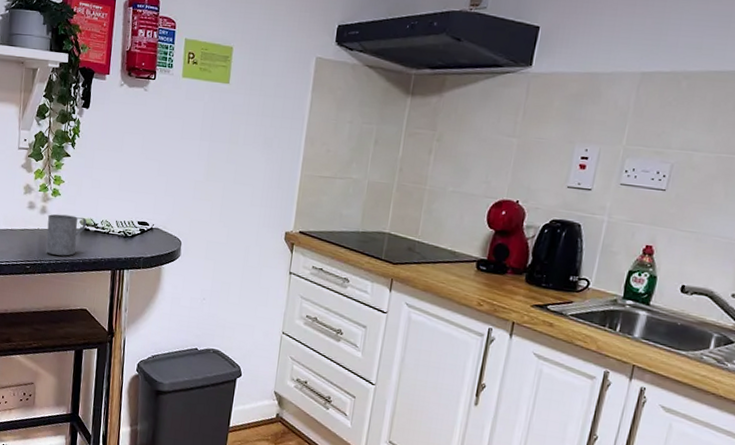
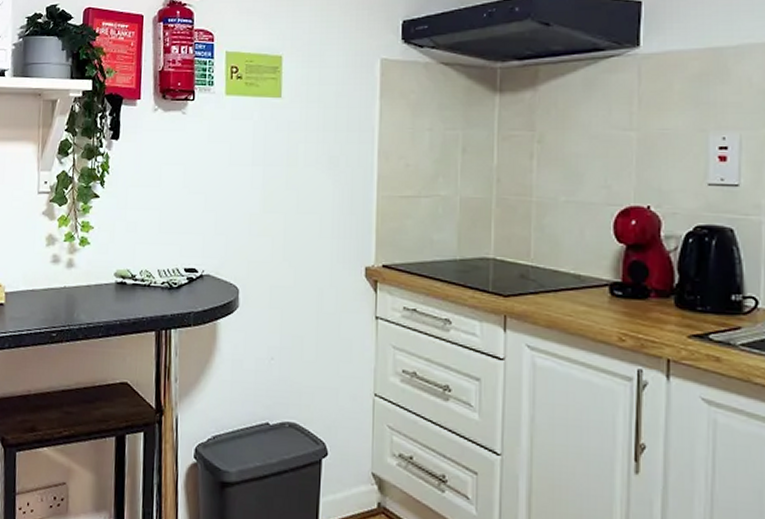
mug: present [46,214,87,256] -> none [75,267,123,318]

